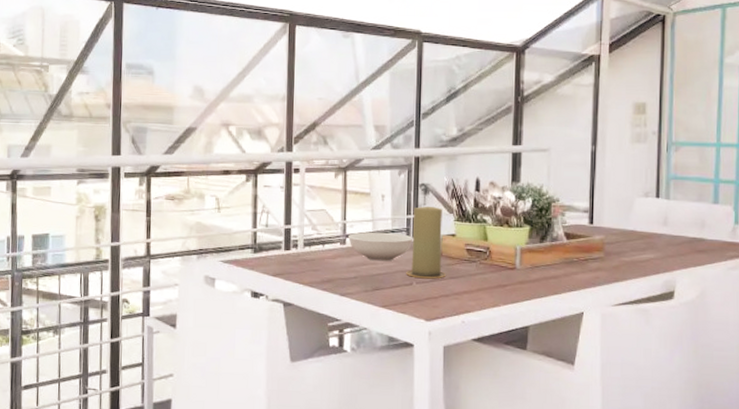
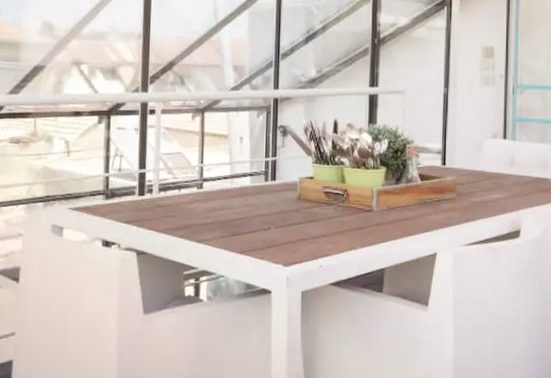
bowl: present [347,232,413,261] -> none [205,175,272,206]
candle: present [405,206,446,279] -> none [263,148,304,223]

